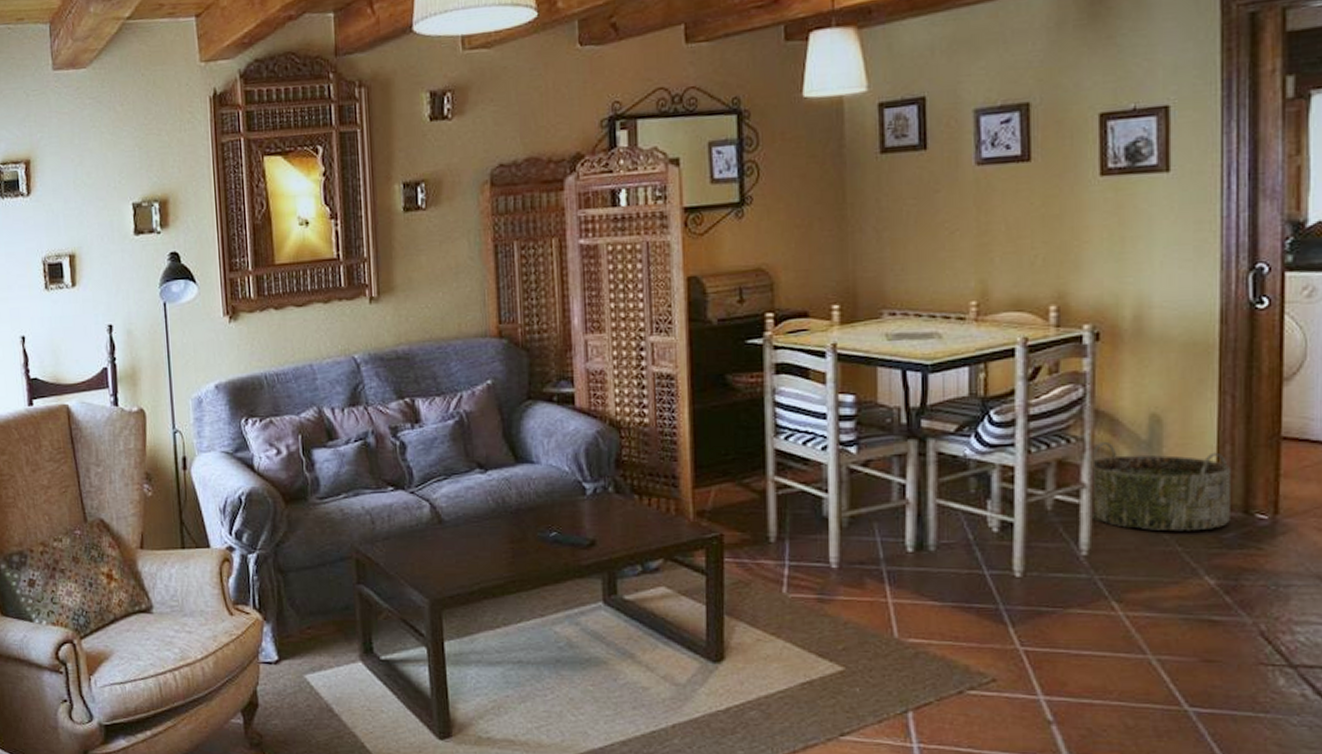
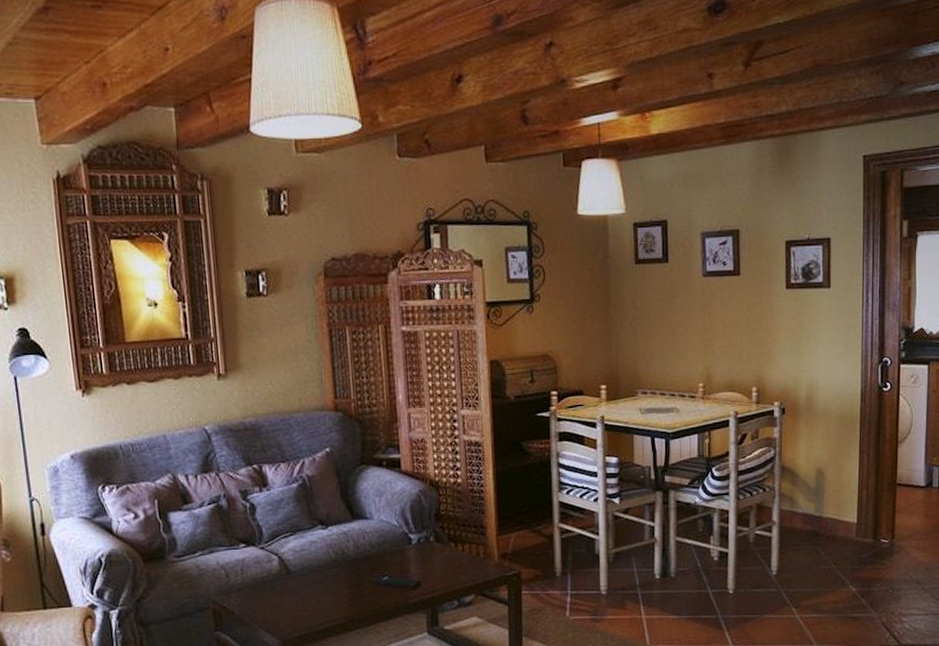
basket: present [1089,441,1232,531] -> none [778,489,867,554]

